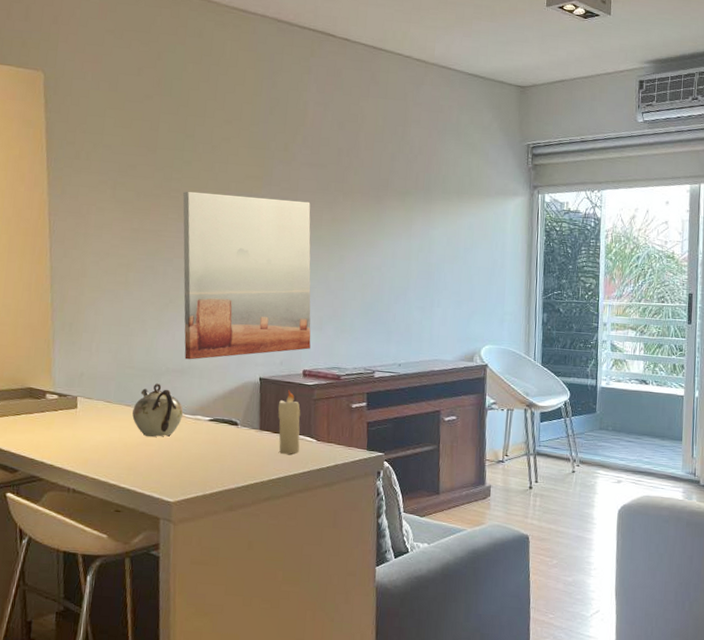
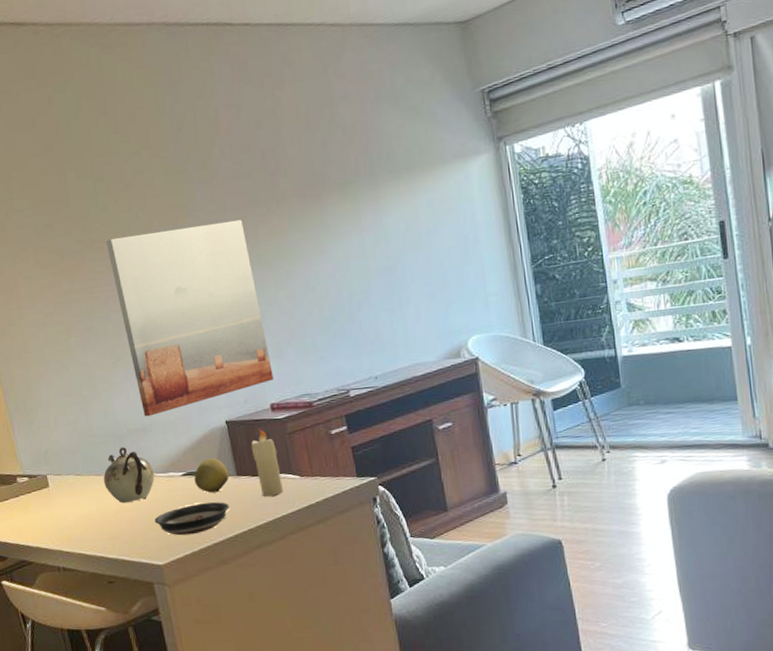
saucer: none [173,449,248,478] -> present [154,502,230,536]
fruit: none [219,408,253,442] -> present [194,457,229,493]

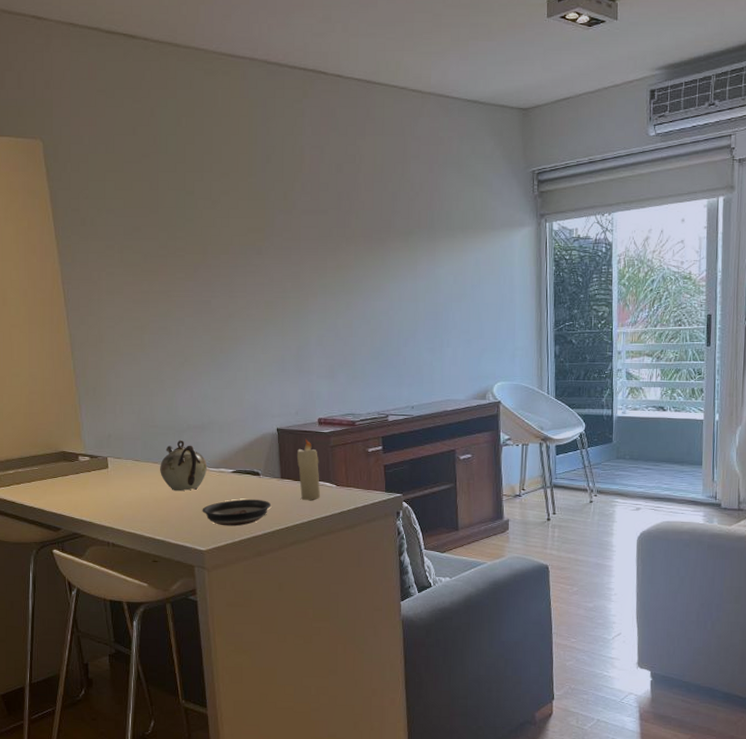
wall art: present [106,219,274,417] -> none [188,249,324,416]
fruit: present [194,457,229,493] -> none [242,459,274,491]

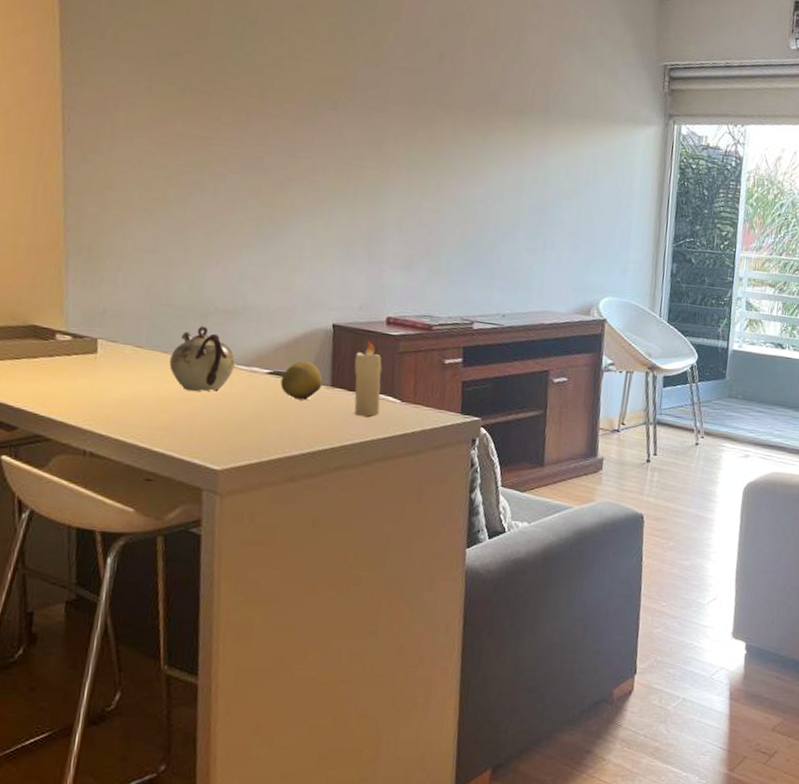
saucer: present [202,499,272,527] -> none [221,408,315,442]
fruit: none [242,459,274,491] -> present [280,360,323,400]

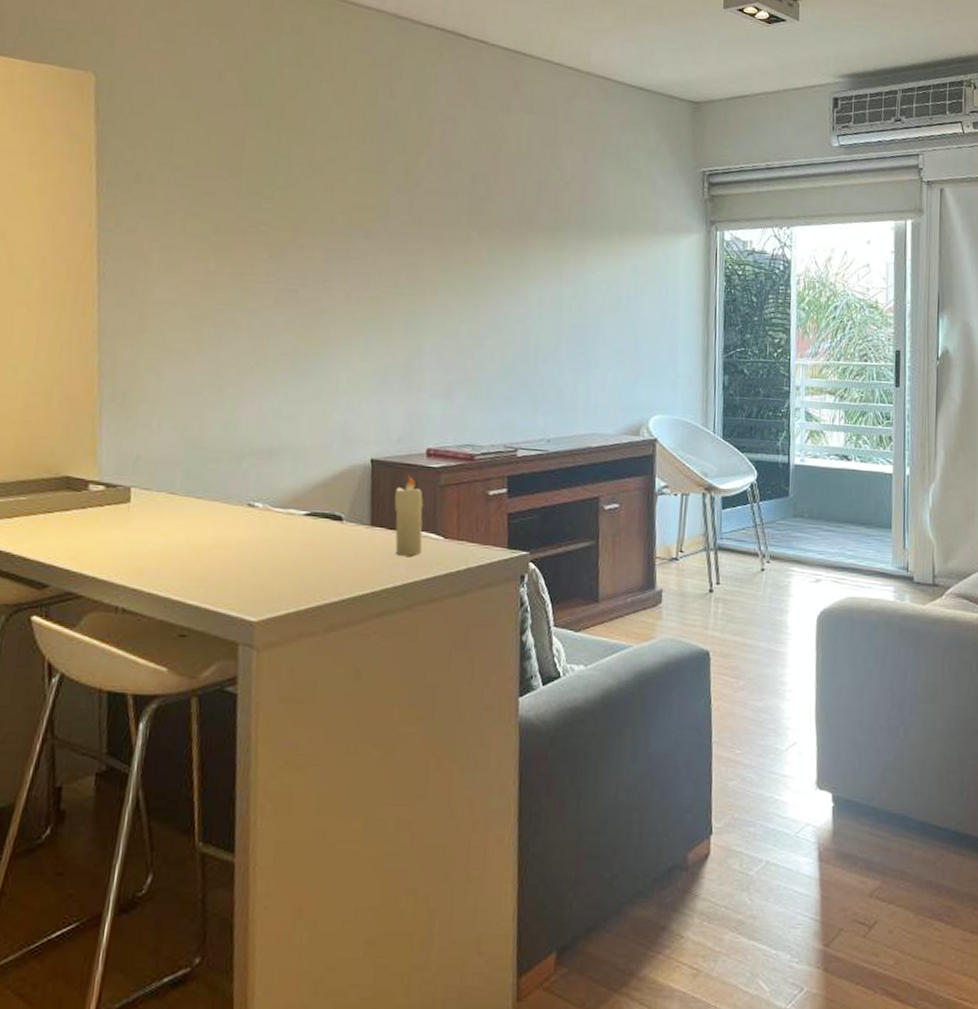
teapot: present [169,325,236,392] -> none [204,467,272,538]
fruit: present [280,360,323,400] -> none [318,499,362,542]

